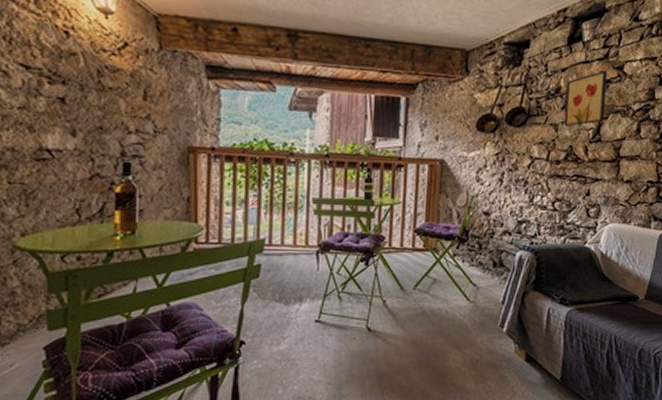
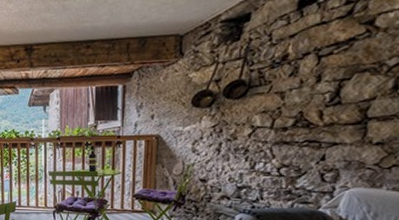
wall art: present [564,69,607,127] -> none [292,27,351,93]

